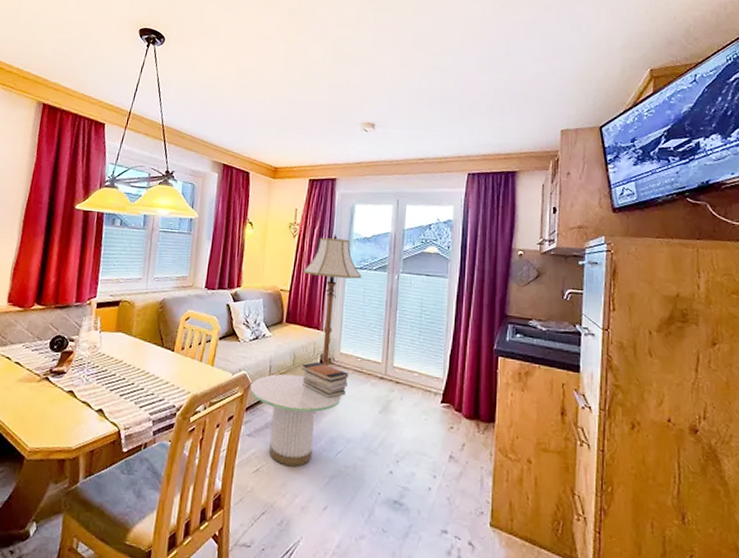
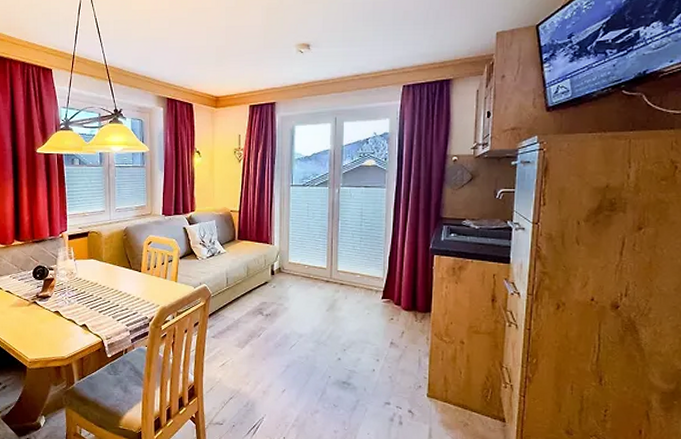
side table: present [250,373,341,466] -> none [211,284,292,359]
book stack: present [301,361,348,399] -> none [255,271,297,302]
floor lamp: present [302,234,362,367] -> none [250,156,305,275]

